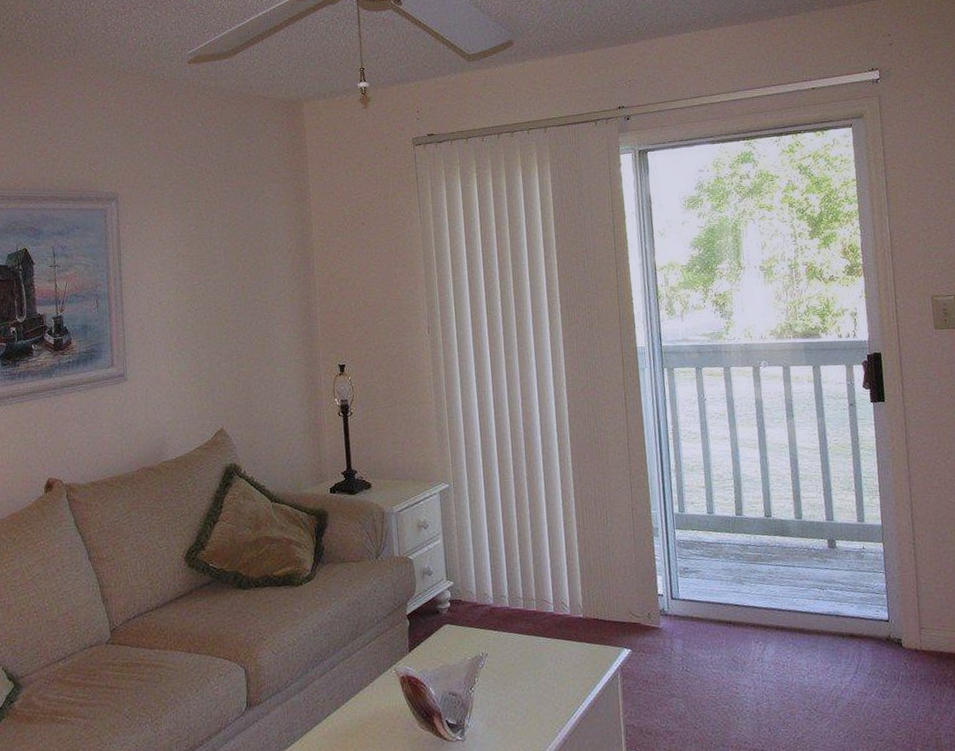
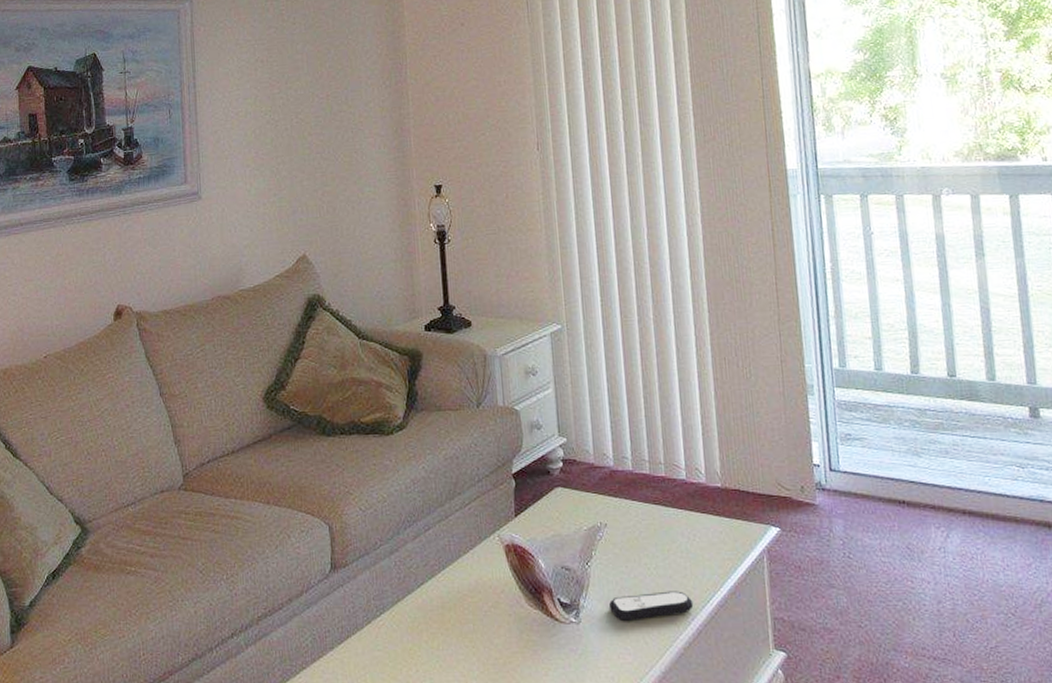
remote control: none [490,707,560,737] -> present [609,591,694,622]

